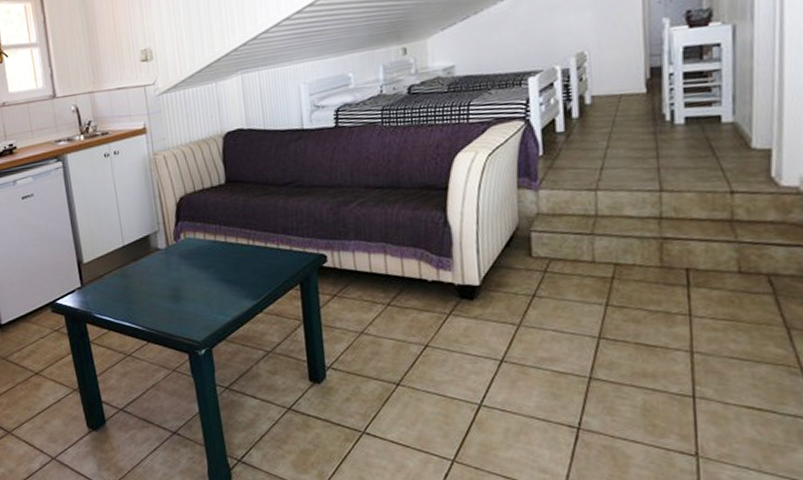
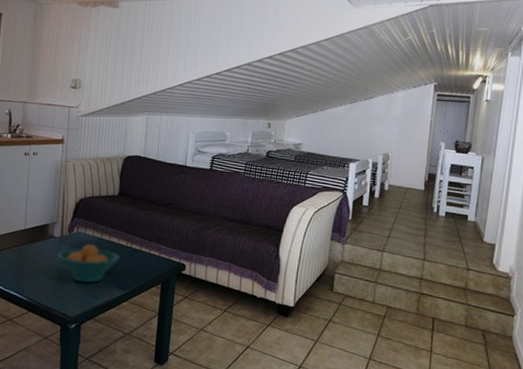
fruit bowl: none [167,250,243,298] -> present [57,244,120,283]

